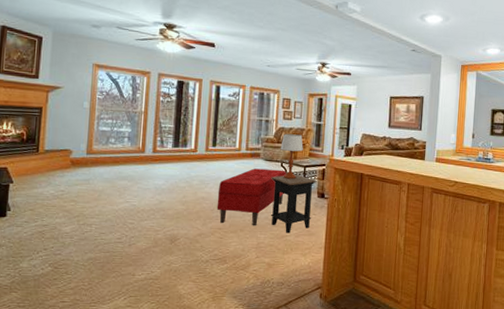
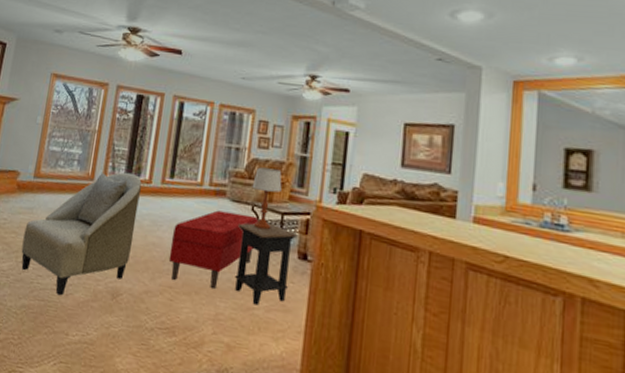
armchair: none [82,144,188,247] -> present [21,172,142,296]

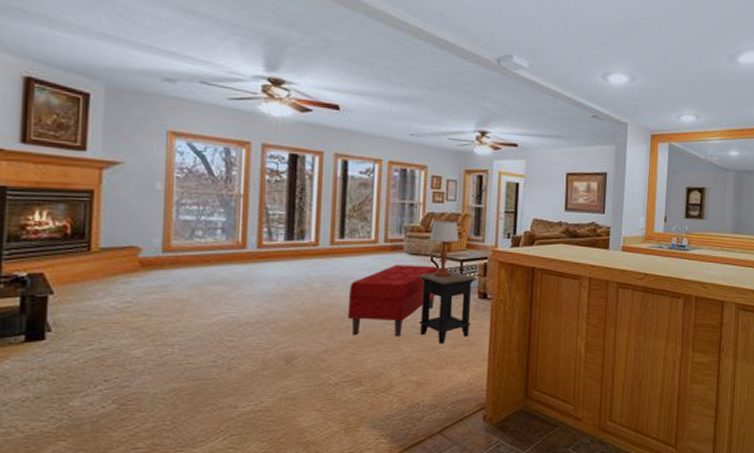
armchair: present [21,172,142,296] -> none [159,236,307,372]

